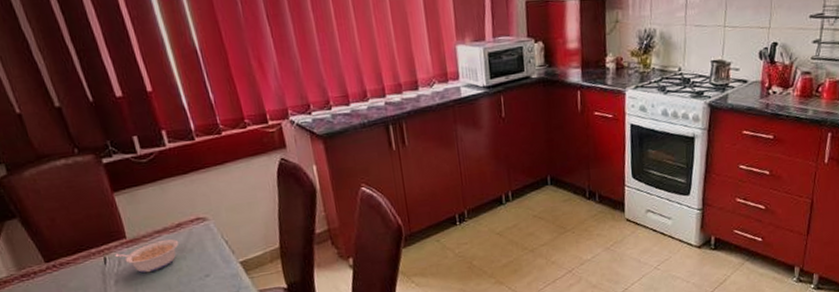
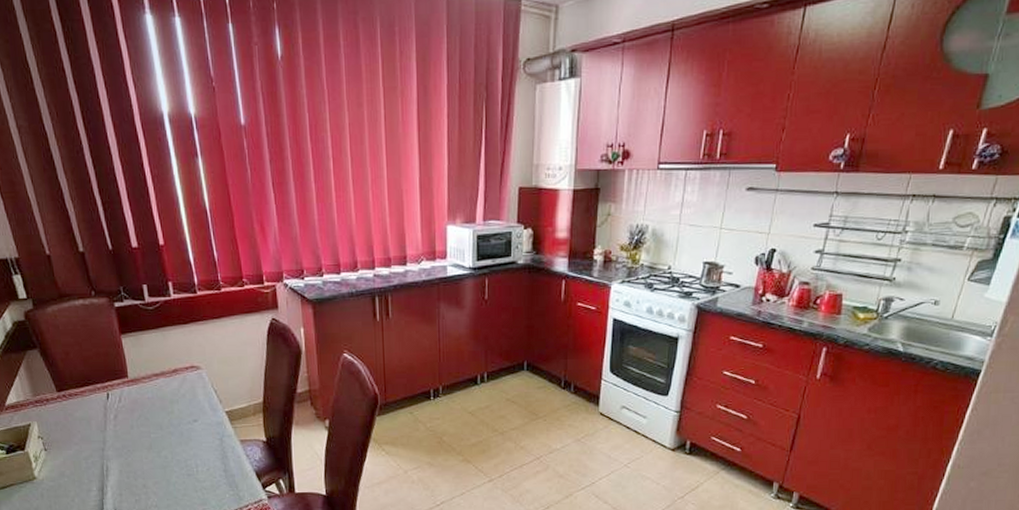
legume: present [115,239,179,274] -> none [117,383,174,412]

